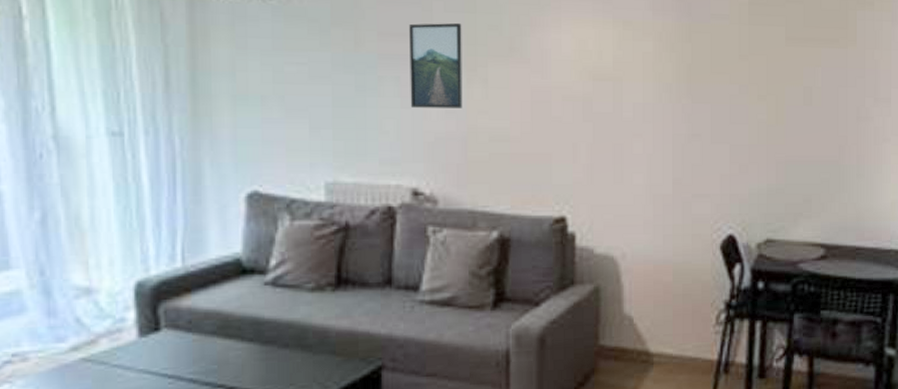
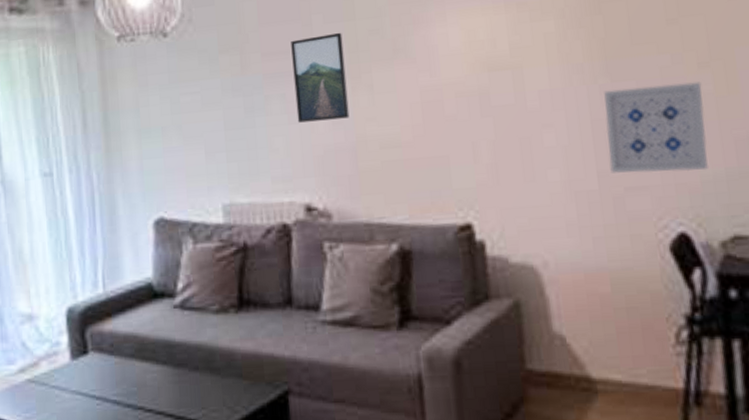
wall art: none [683,110,759,185] -> present [604,82,708,173]

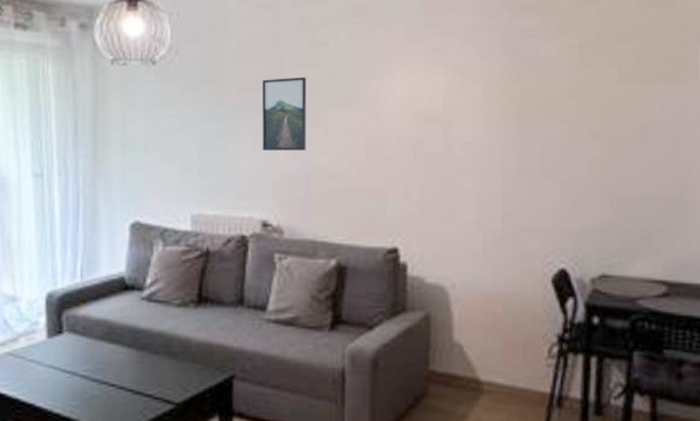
wall art: present [604,82,708,173] -> none [513,148,591,220]

